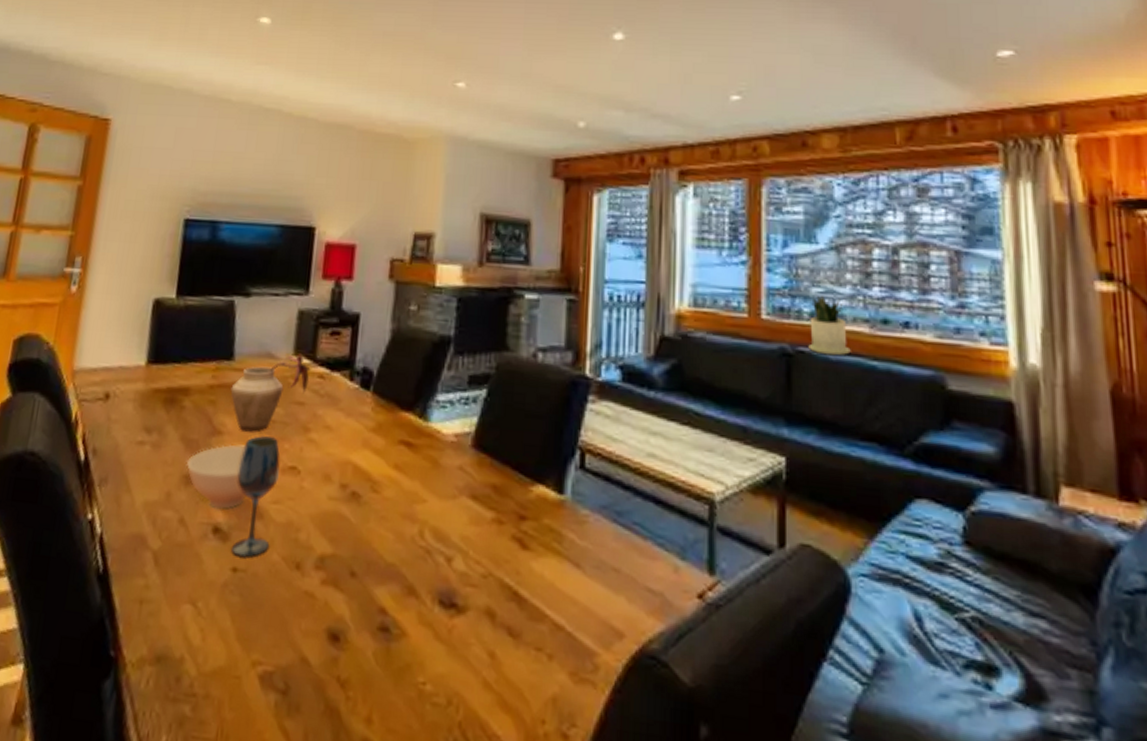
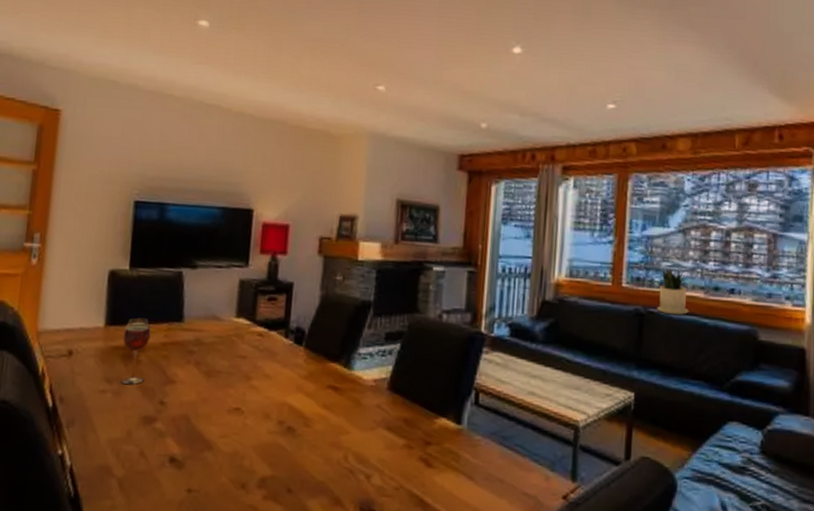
wineglass: none [161,354,198,436] -> present [120,317,151,385]
bowl: present [185,444,246,510] -> none [143,391,198,444]
vase: present [230,353,311,432] -> none [181,315,251,381]
wineglass: present [232,436,281,557] -> none [186,384,227,480]

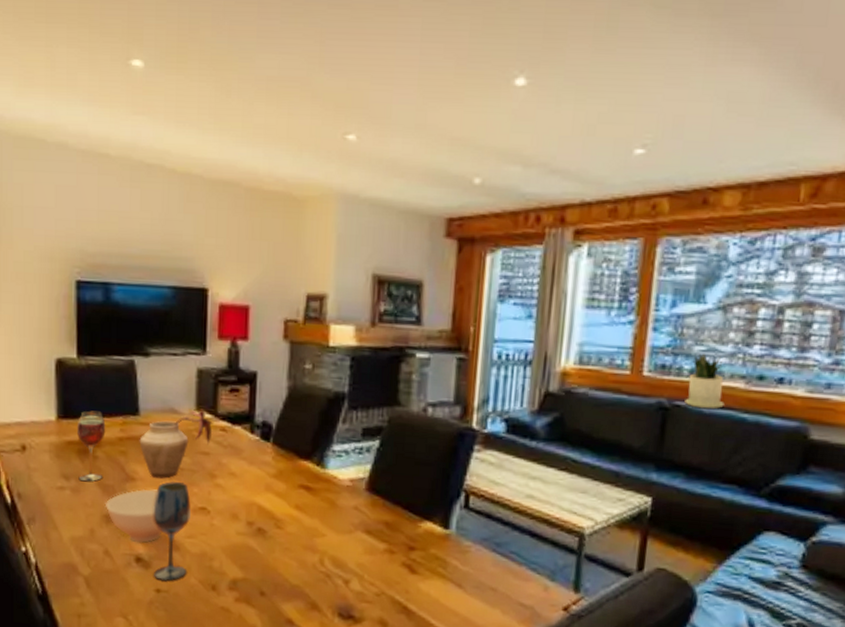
bowl: none [143,391,198,444] -> present [104,489,163,544]
vase: none [181,315,251,381] -> present [139,408,213,479]
wineglass: none [186,384,227,480] -> present [153,482,191,581]

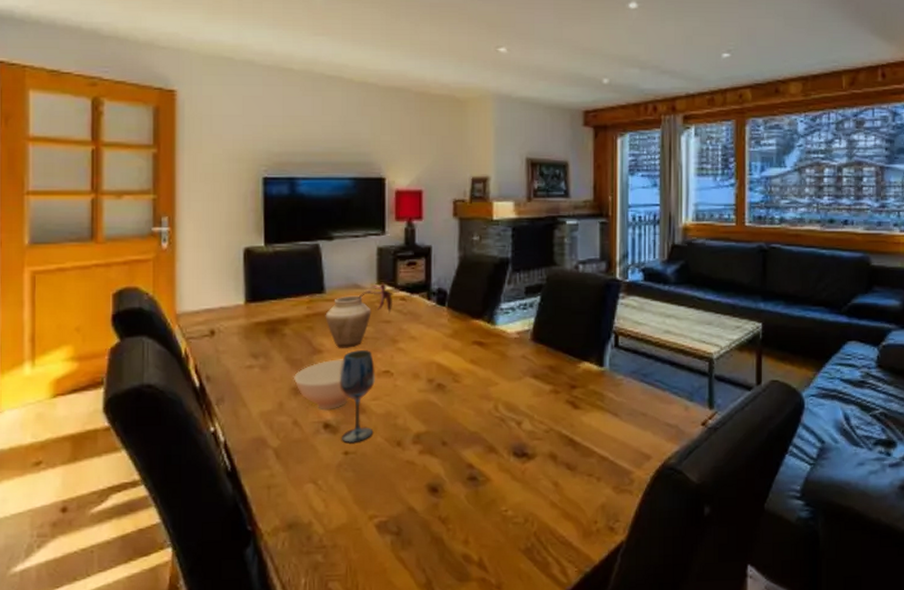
wineglass: present [76,410,106,482] -> none [264,292,293,359]
planter: present [684,353,724,410] -> none [778,205,807,249]

